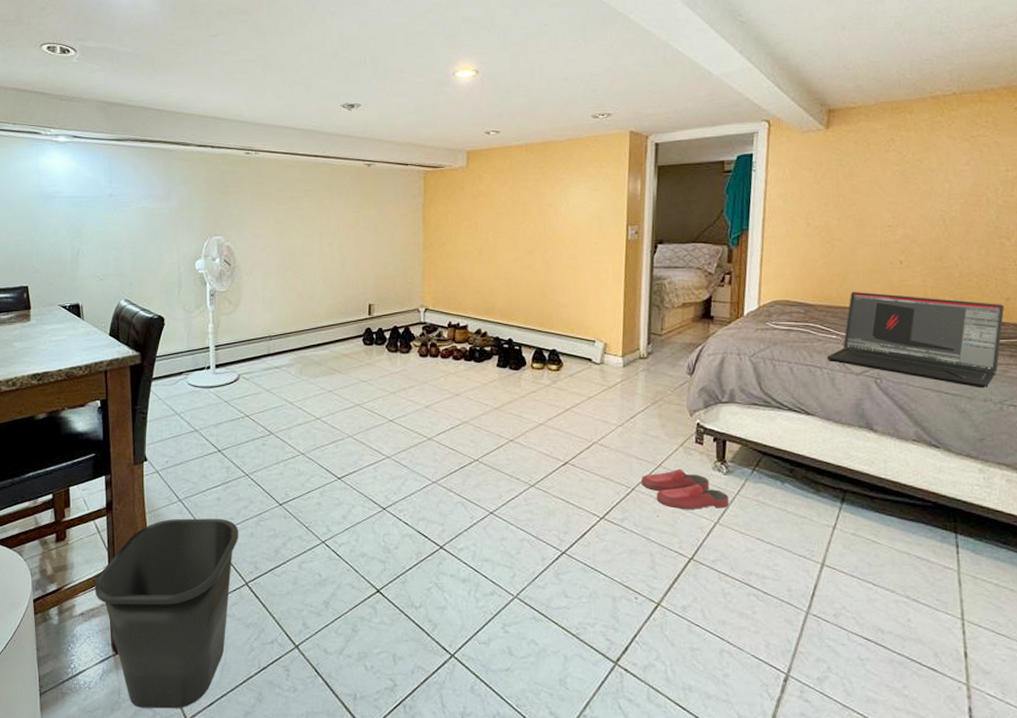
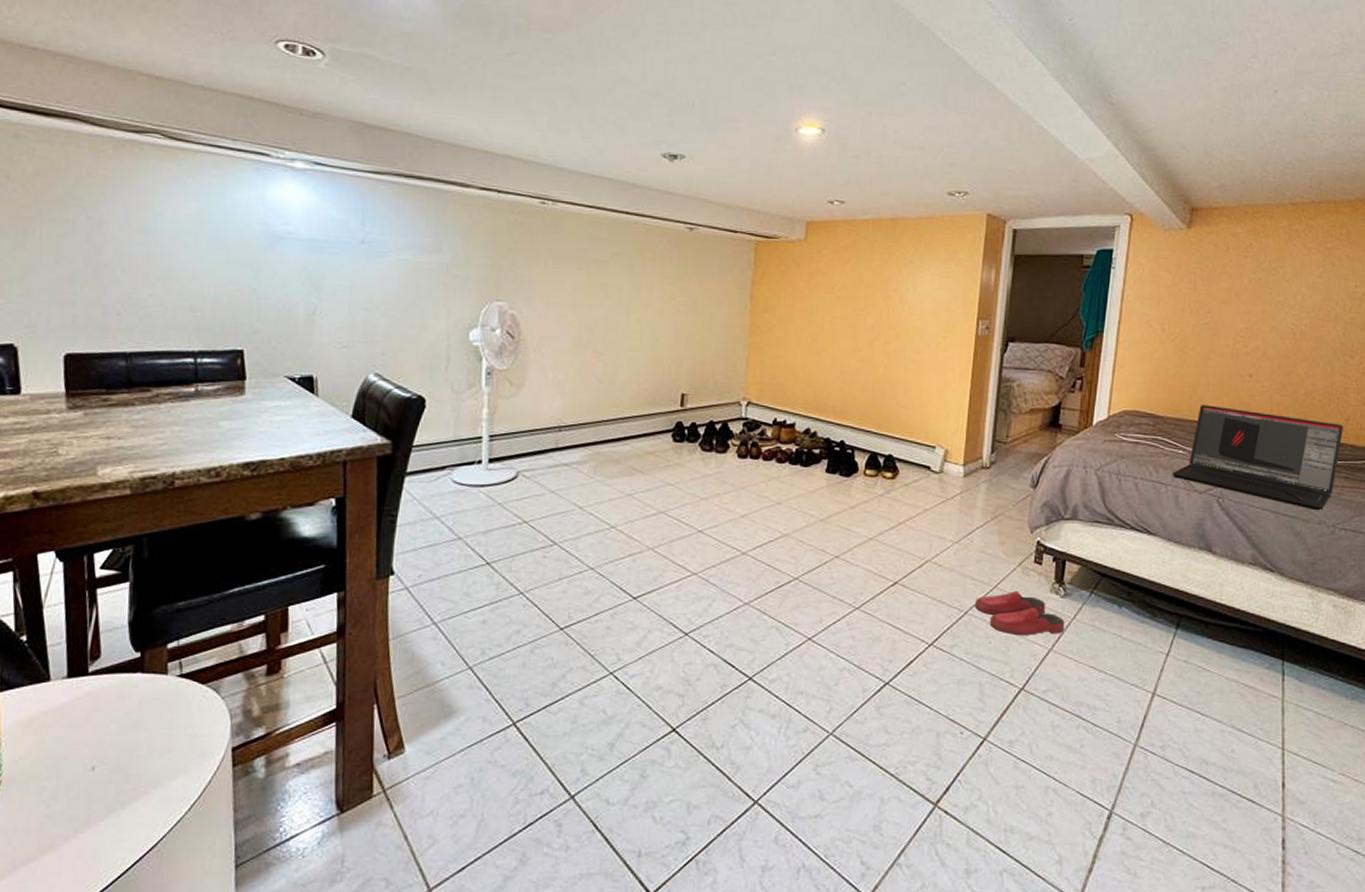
waste bin: present [94,518,239,709] -> none [316,645,508,878]

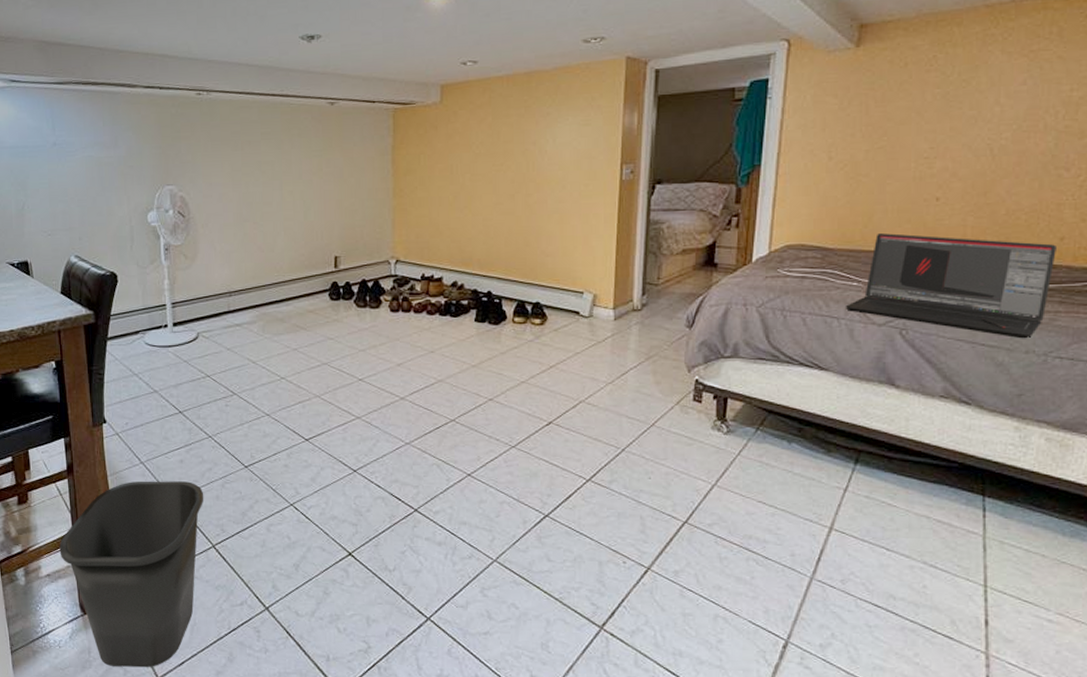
waste bin: none [316,645,508,878] -> present [59,481,204,668]
slippers: present [975,590,1065,635] -> none [632,428,729,471]

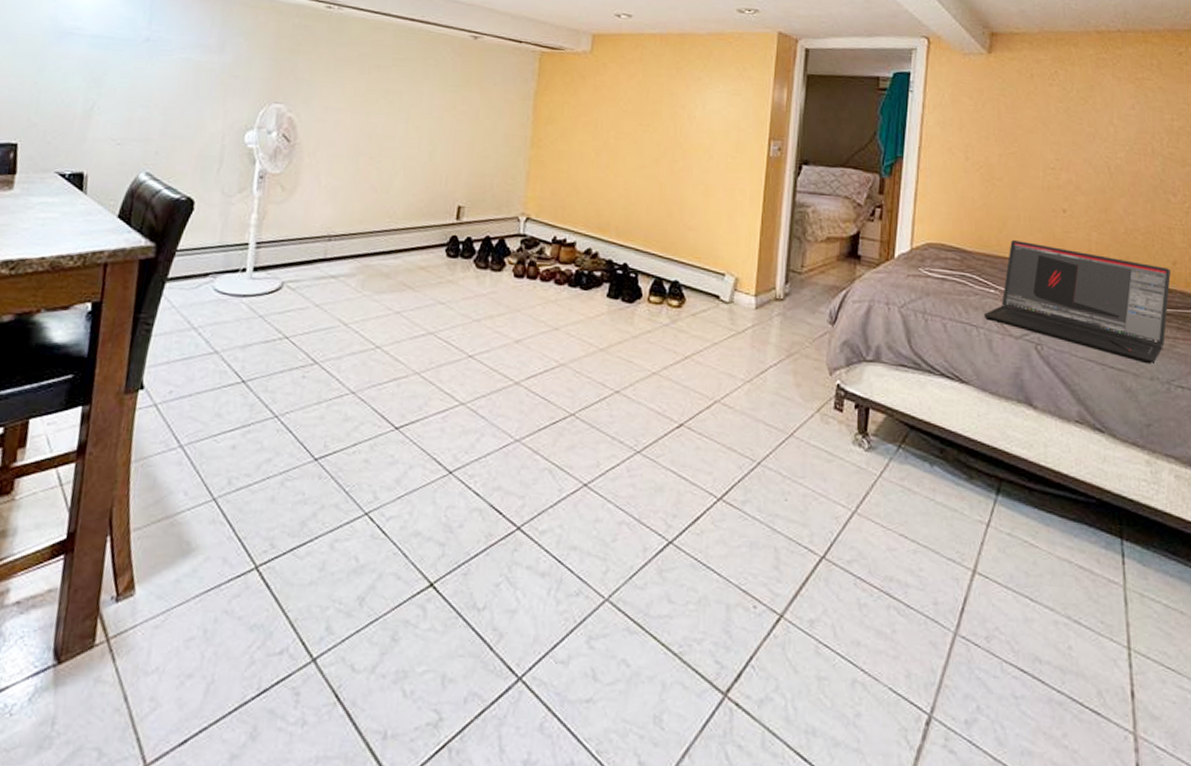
waste bin: present [59,481,204,668] -> none [41,471,256,749]

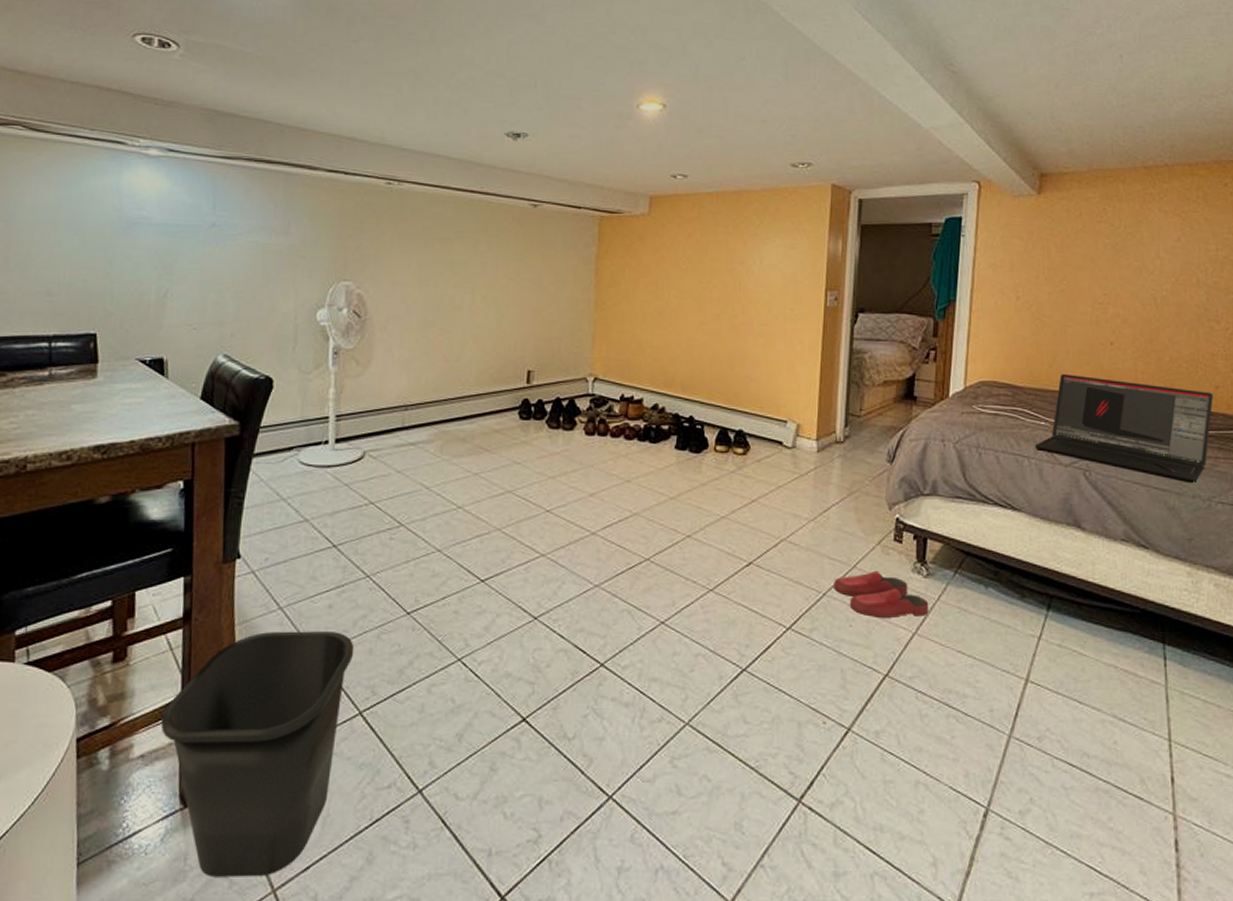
waste bin: none [41,471,256,749] -> present [161,631,355,877]
slippers: none [769,440,870,494] -> present [834,570,929,618]

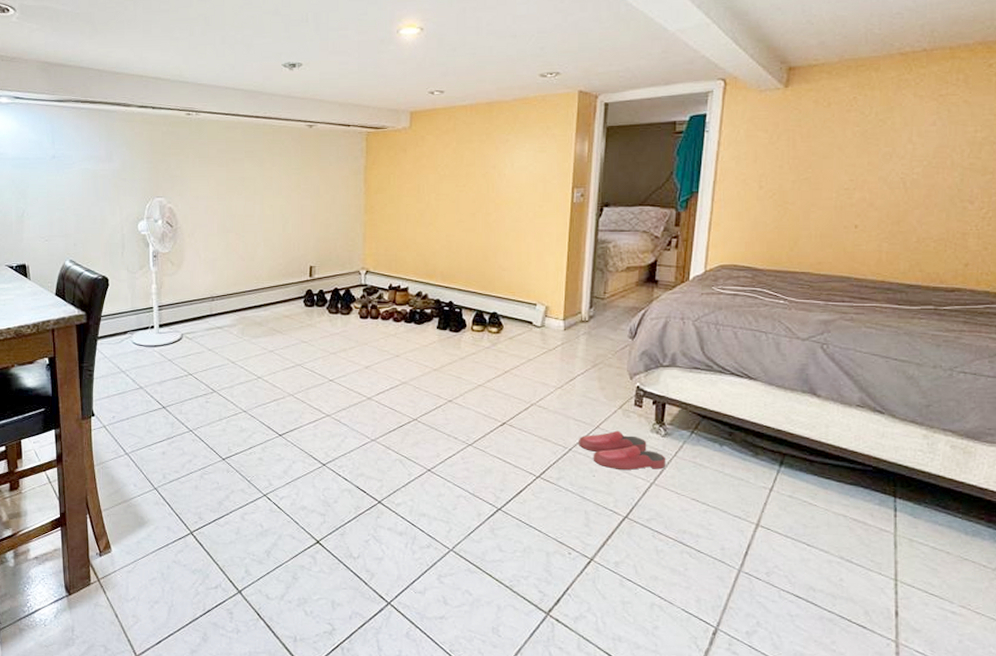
waste bin: present [161,631,355,877] -> none [47,470,184,646]
laptop: present [1034,374,1213,484] -> none [772,257,961,355]

